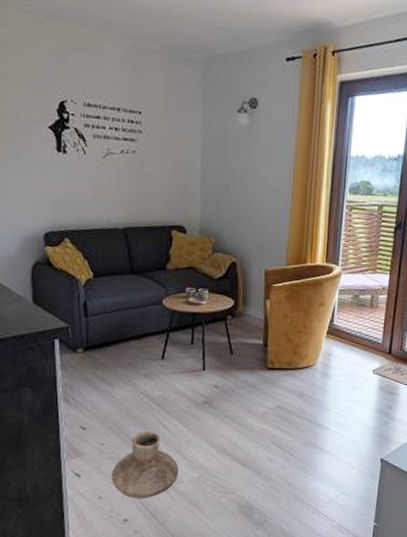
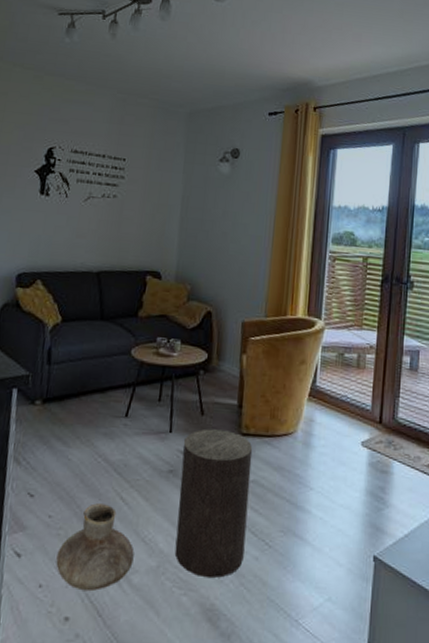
stool: none [213,365,278,483] -> present [174,428,253,579]

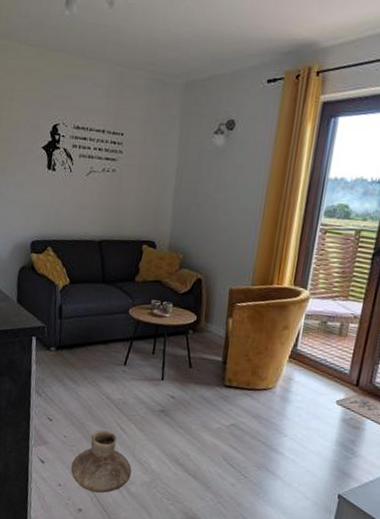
stool: present [174,428,253,579] -> none [164,379,235,496]

